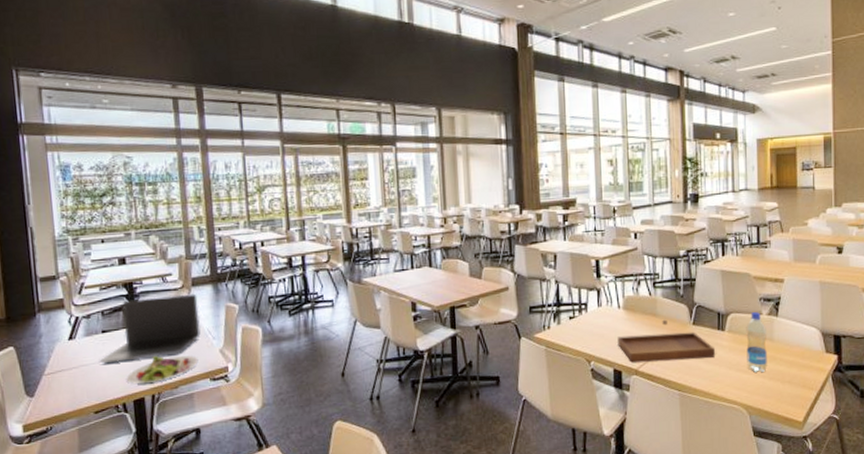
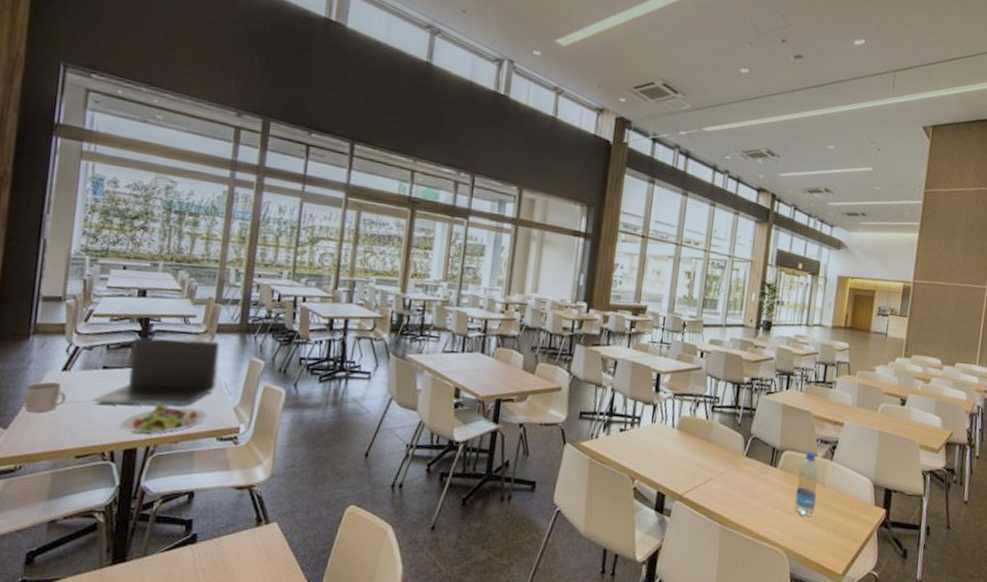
mug: none [42,351,77,380] -> present [24,382,66,413]
tray: present [617,319,715,363] -> none [665,446,764,494]

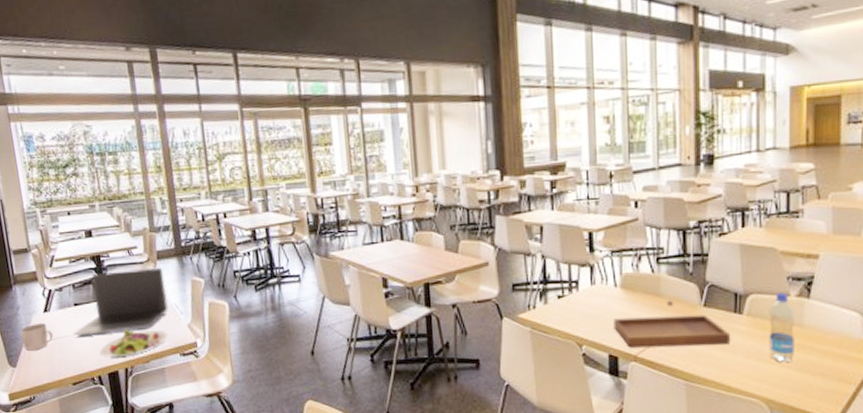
tray: none [665,446,764,494] -> present [613,300,730,348]

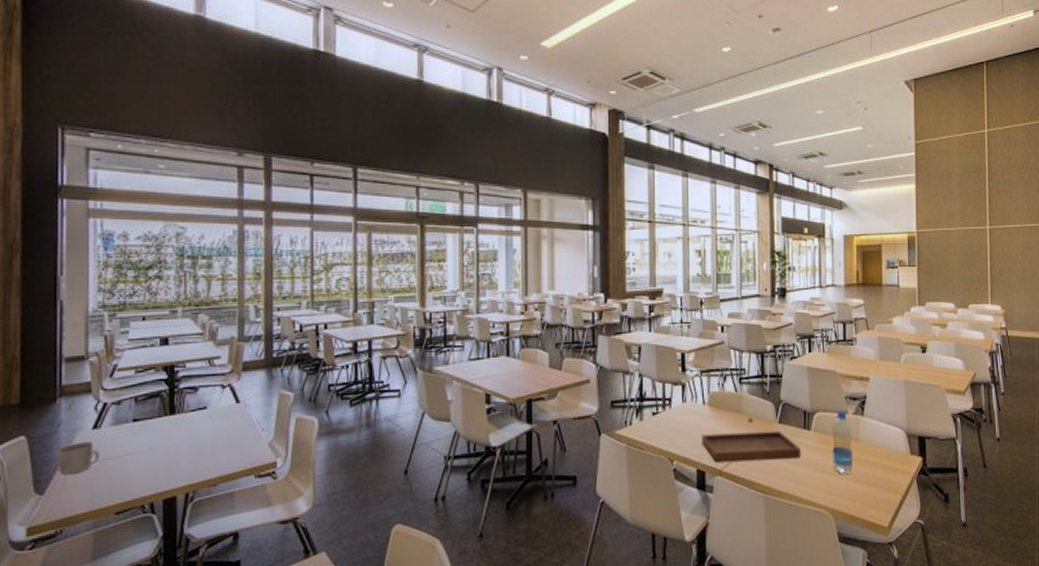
laptop computer: present [73,267,168,336] -> none [126,379,248,457]
salad plate: present [100,329,168,358] -> none [156,448,243,481]

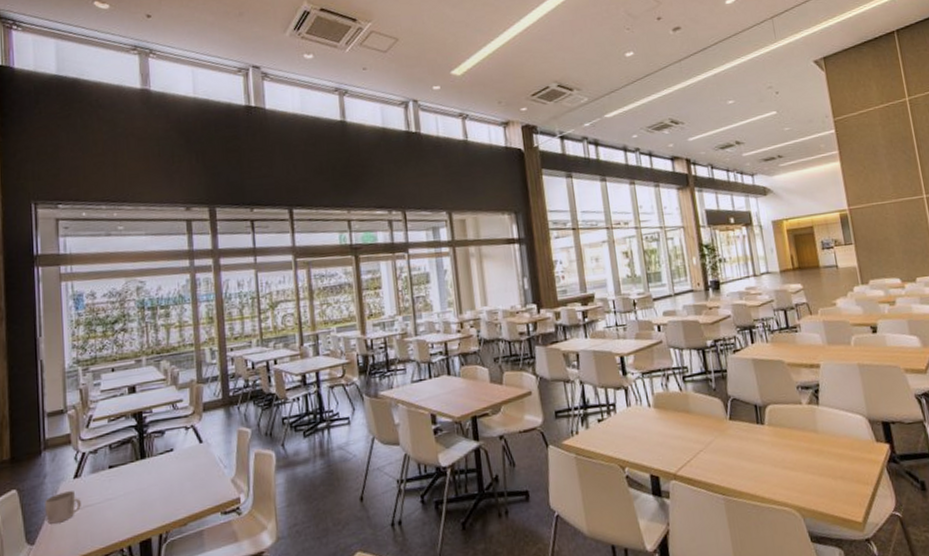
tray: present [701,417,800,463] -> none [651,416,757,466]
bottle: present [832,411,853,475] -> none [786,401,815,469]

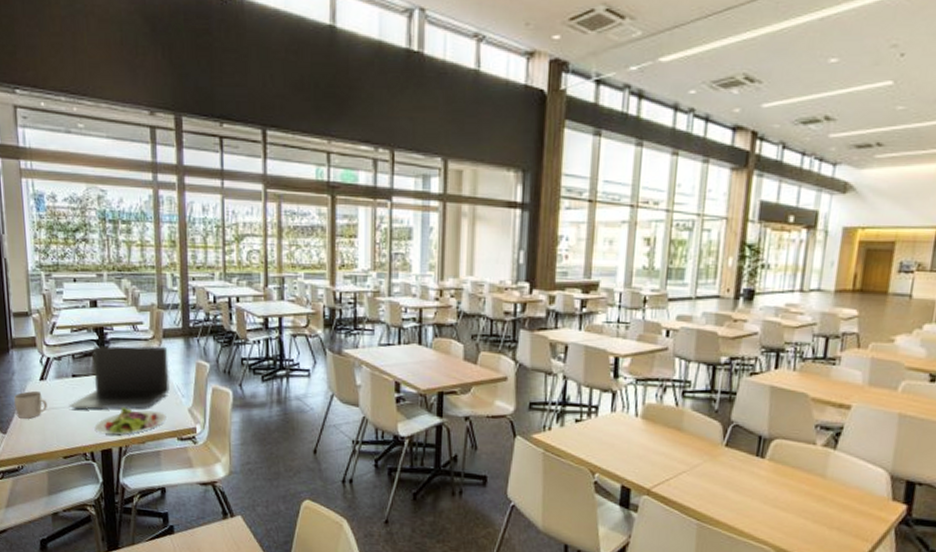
laptop computer: none [104,419,211,502] -> present [69,345,170,410]
salad plate: none [132,488,209,523] -> present [94,407,167,435]

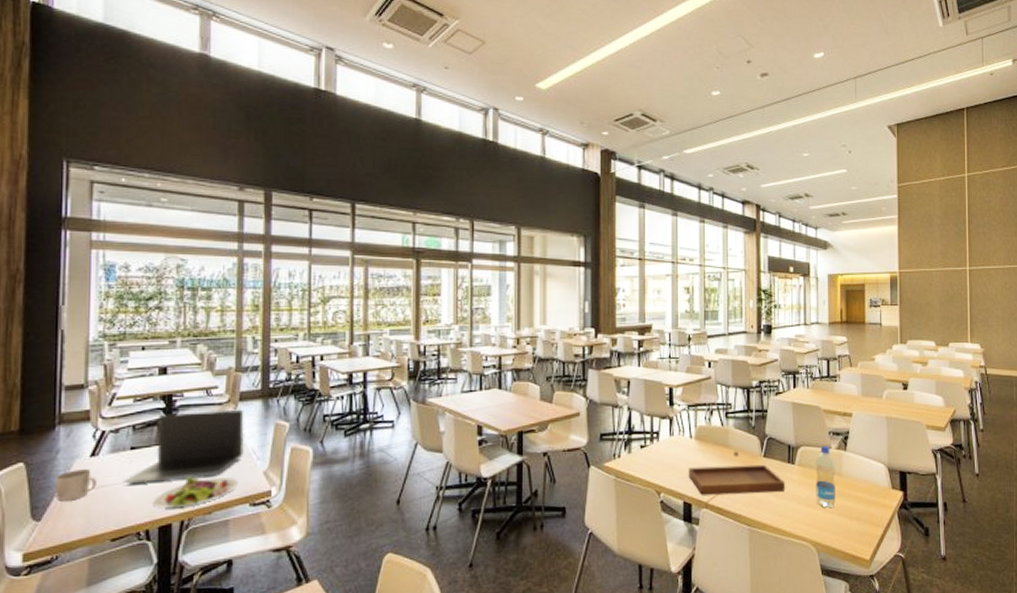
tray: none [629,436,749,487] -> present [688,451,785,495]
bottle: none [787,441,819,514] -> present [815,446,836,509]

